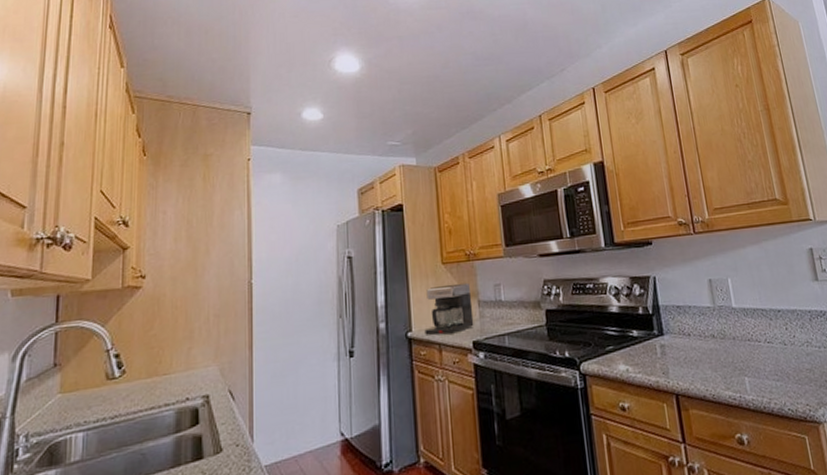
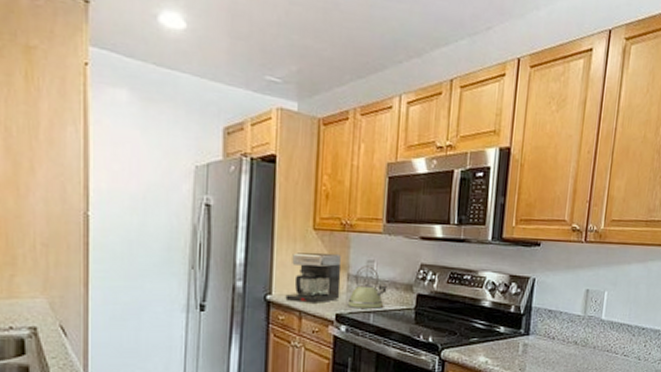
kettle: none [482,289,517,333] -> present [347,266,387,309]

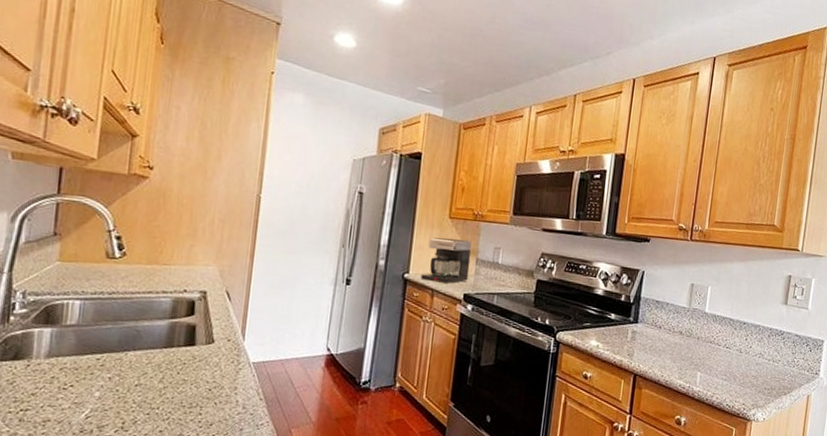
kettle: present [347,266,387,309] -> none [474,252,511,291]

